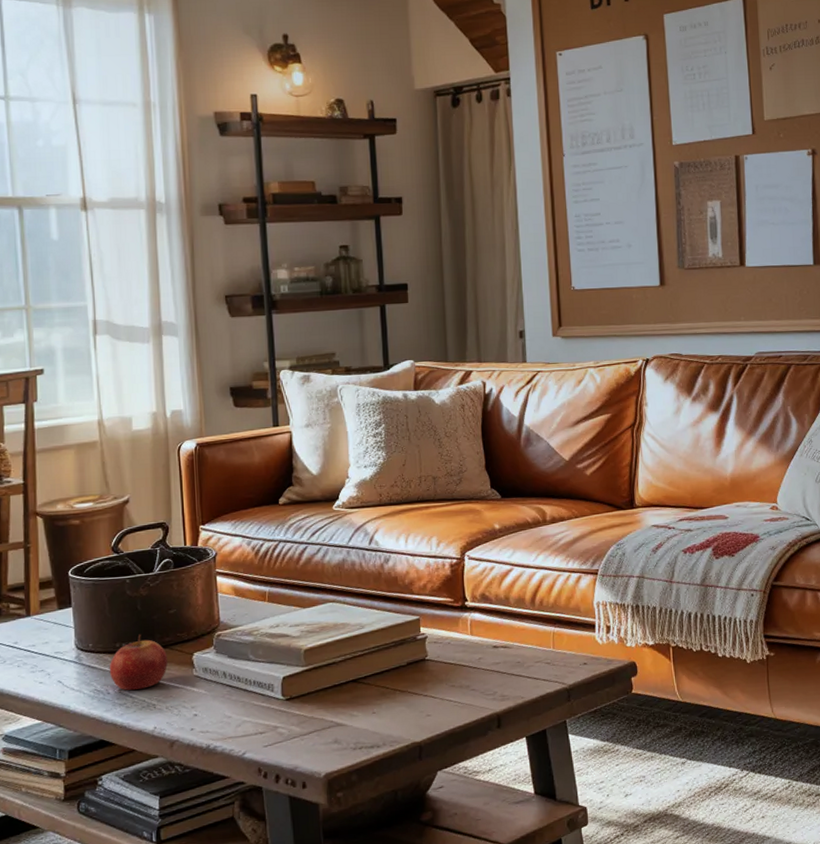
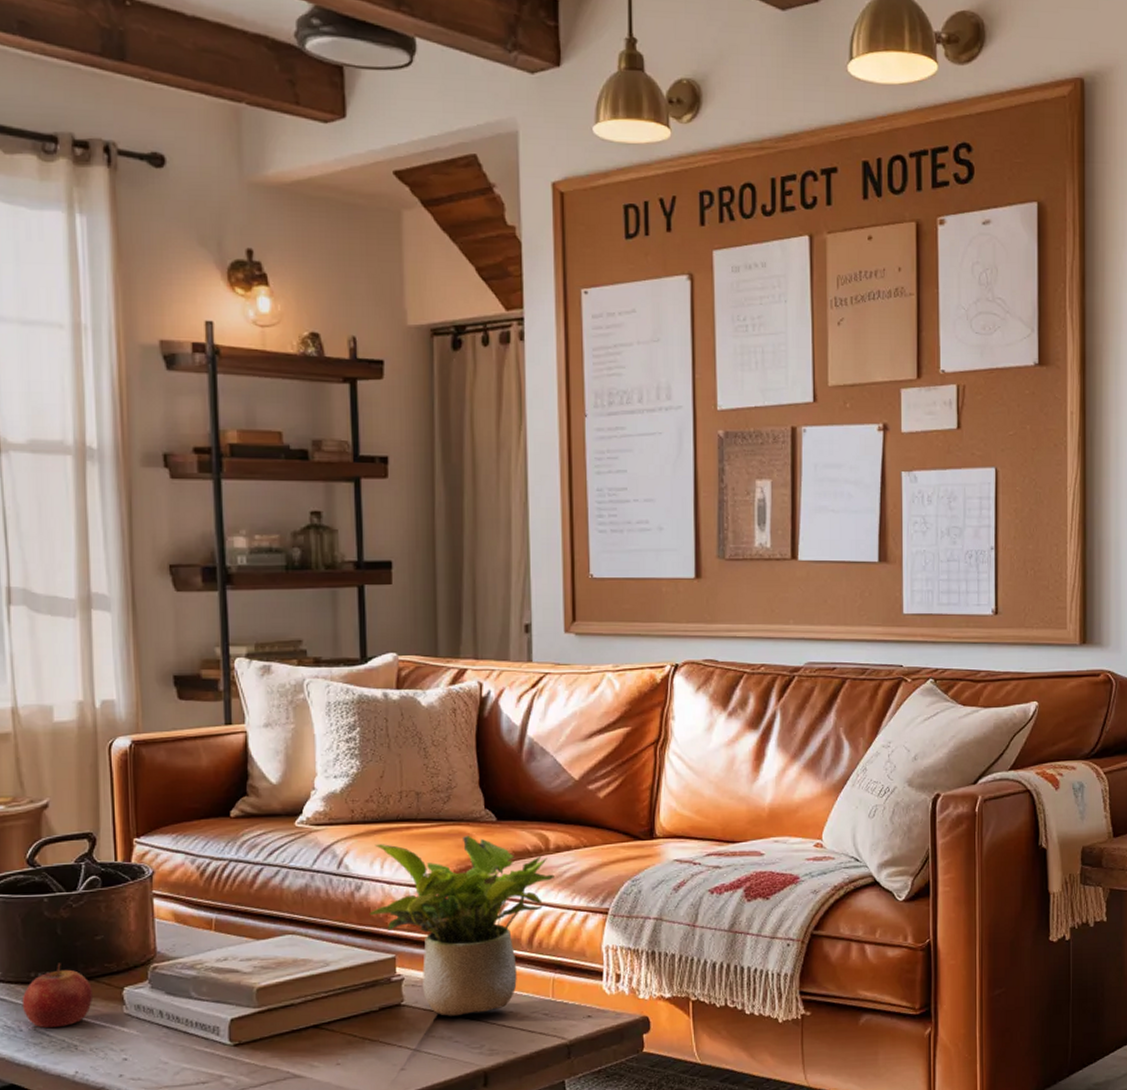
potted plant: none [397,512,551,668] -> present [369,836,554,1016]

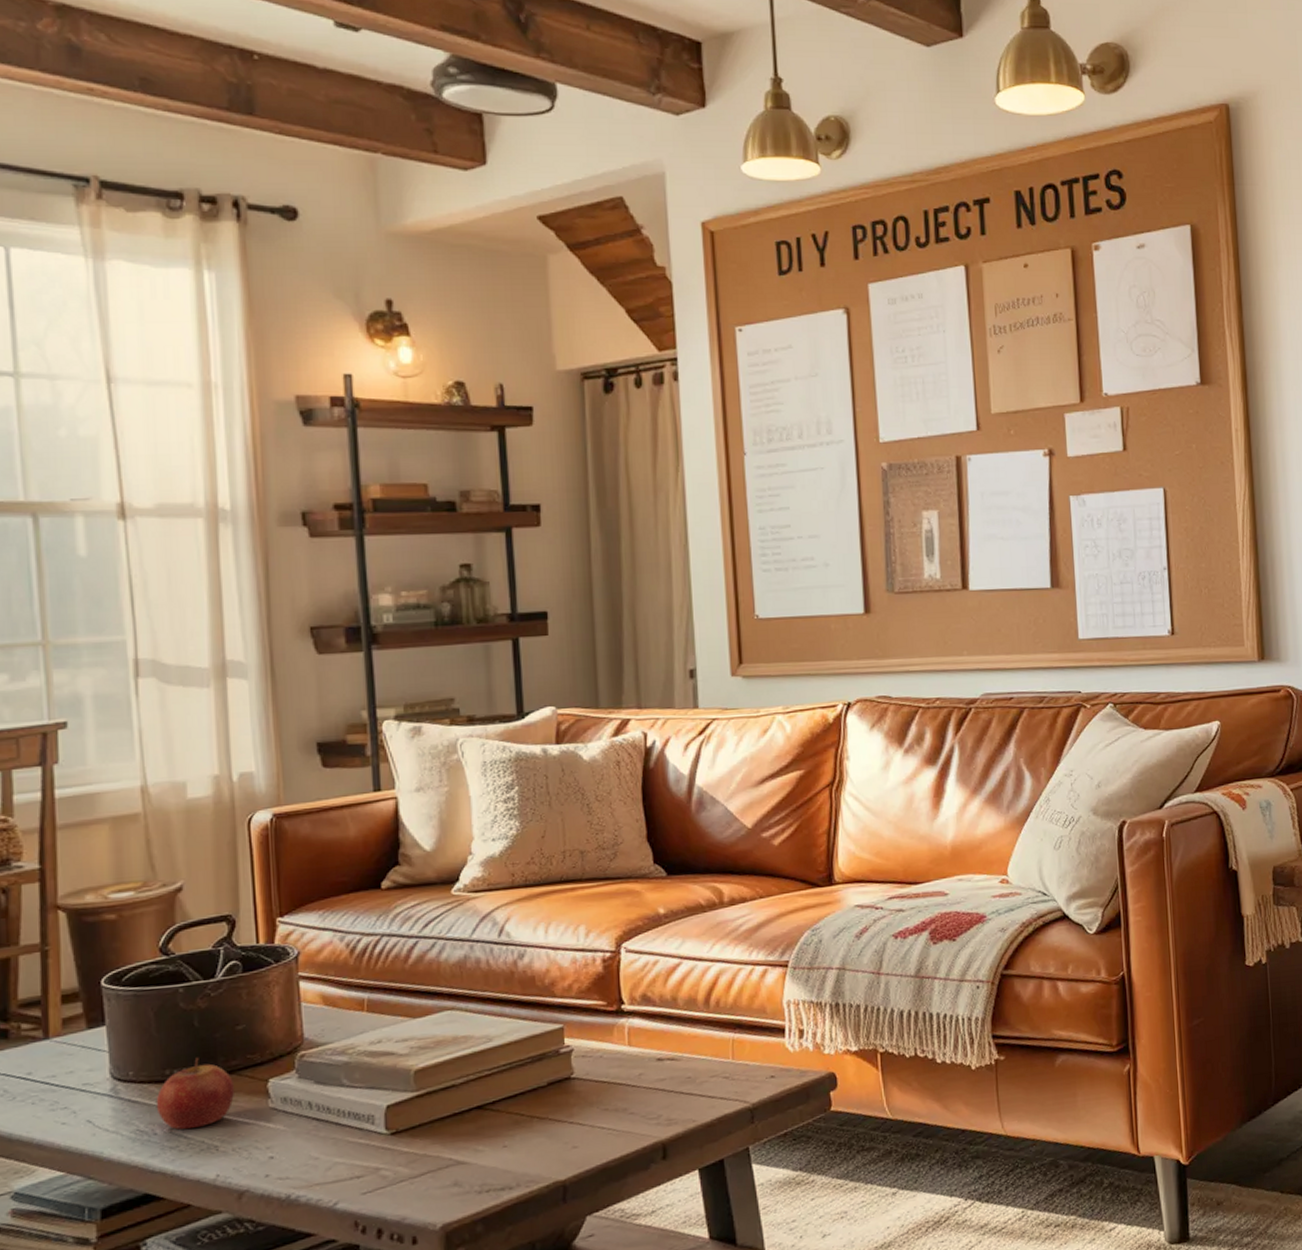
potted plant: present [369,836,554,1016] -> none [534,893,730,1087]

